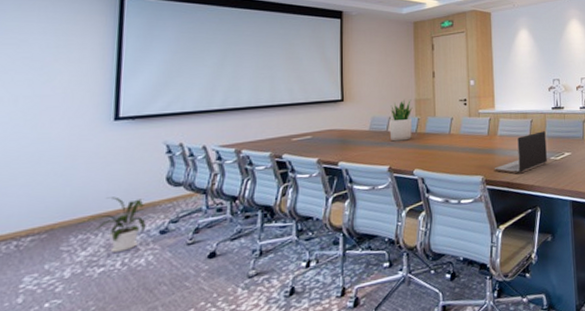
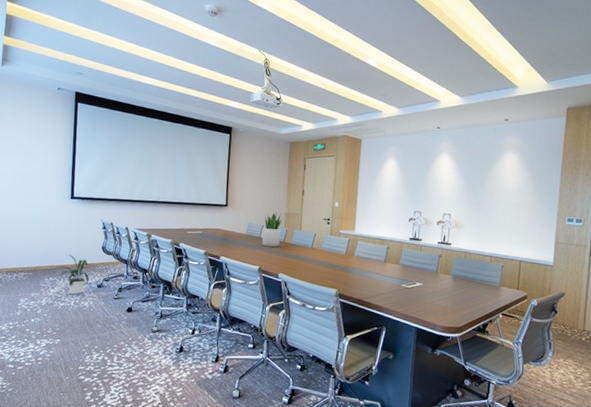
laptop computer: present [494,131,547,174] -> none [347,259,400,294]

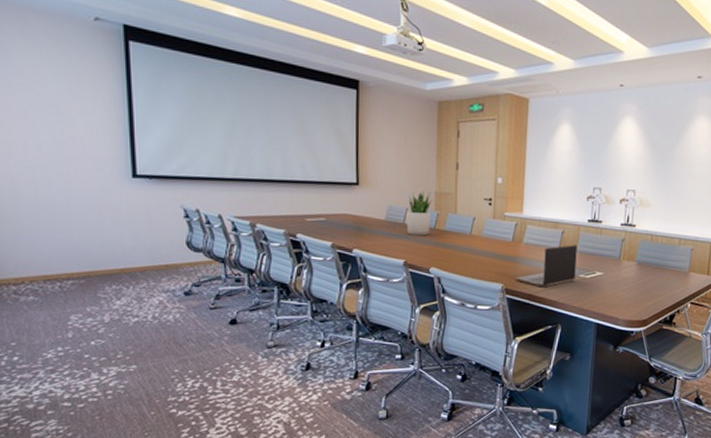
house plant: present [50,254,89,295] -> none [111,253,171,306]
laptop computer: none [347,259,400,294] -> present [515,245,578,288]

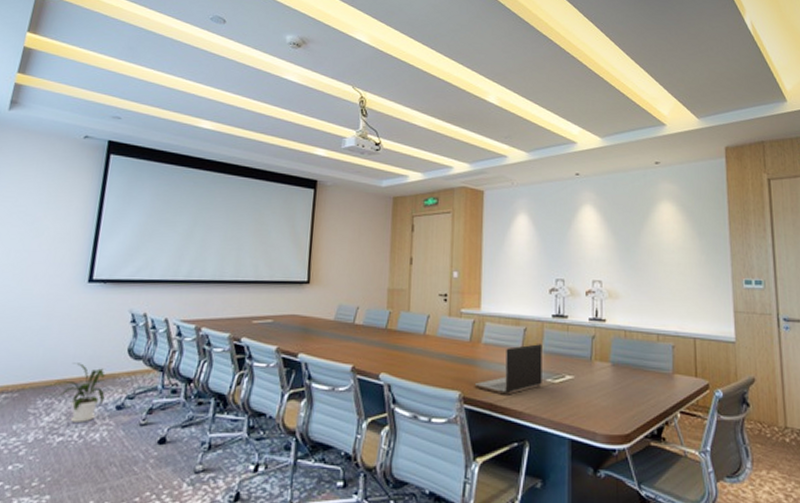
house plant: none [111,253,171,306] -> present [45,363,106,423]
planter: present [406,191,432,236] -> none [356,288,384,337]

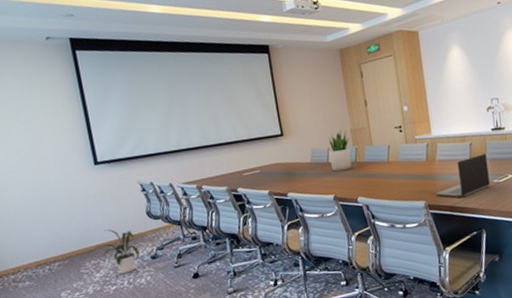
planter: none [356,288,384,337] -> present [328,129,352,172]

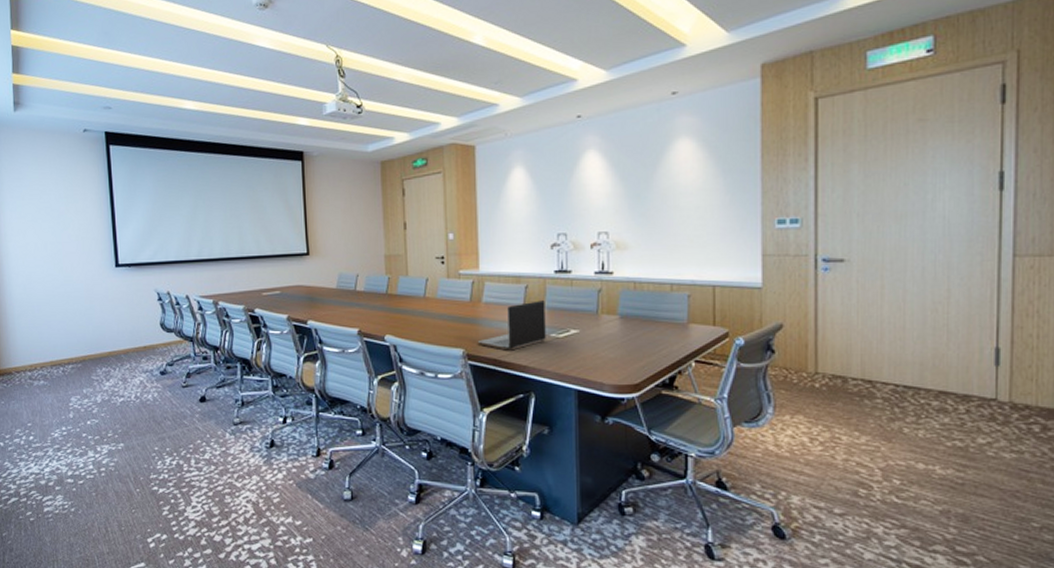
house plant: present [88,229,140,274] -> none [101,337,150,386]
planter: present [328,129,352,172] -> none [357,255,382,302]

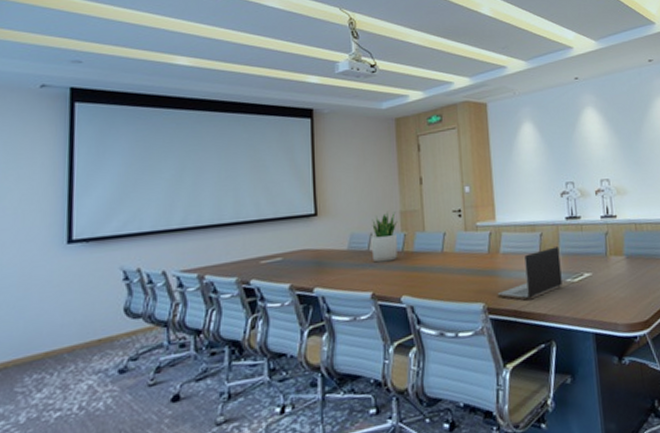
planter: none [357,255,382,302] -> present [371,211,398,263]

